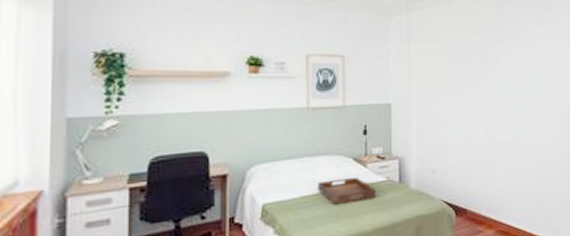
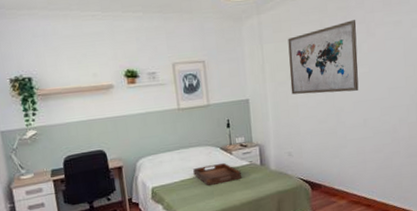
wall art: none [437,30,510,105] -> present [288,20,359,95]

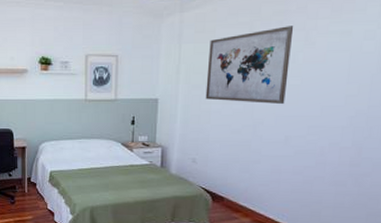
serving tray: present [193,162,242,186] -> none [92,158,140,179]

